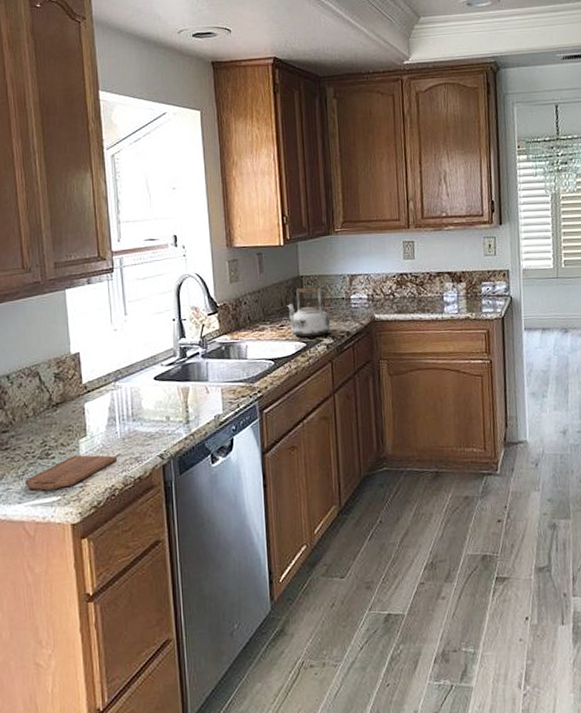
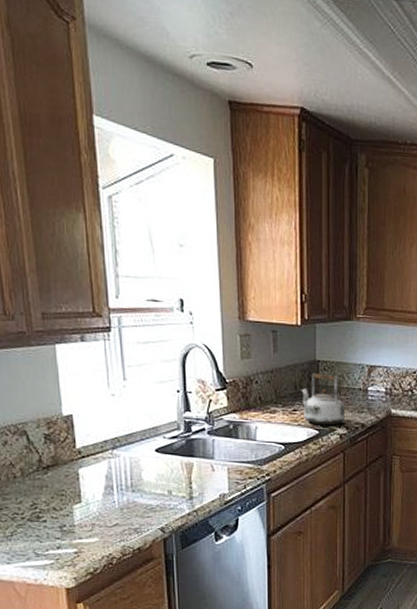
cutting board: present [25,455,118,491] -> none [14,521,116,553]

